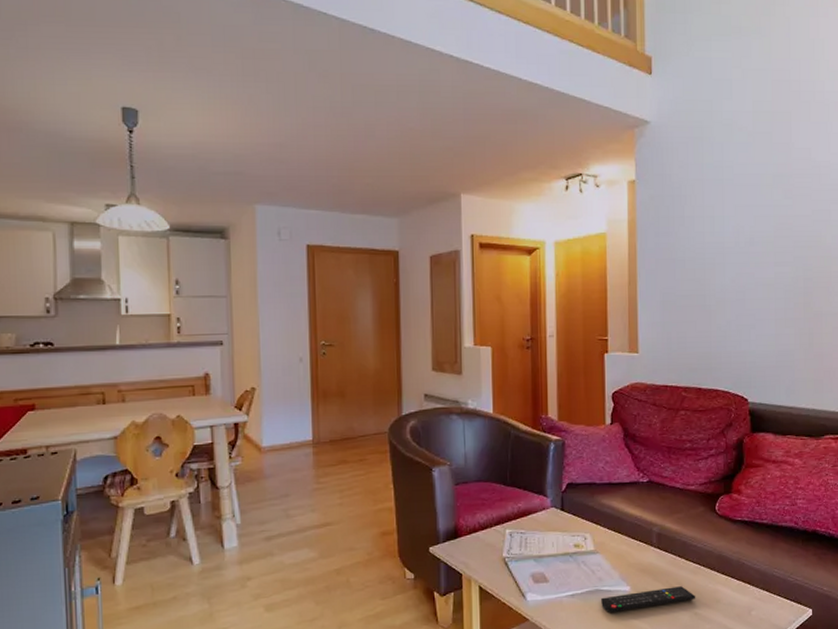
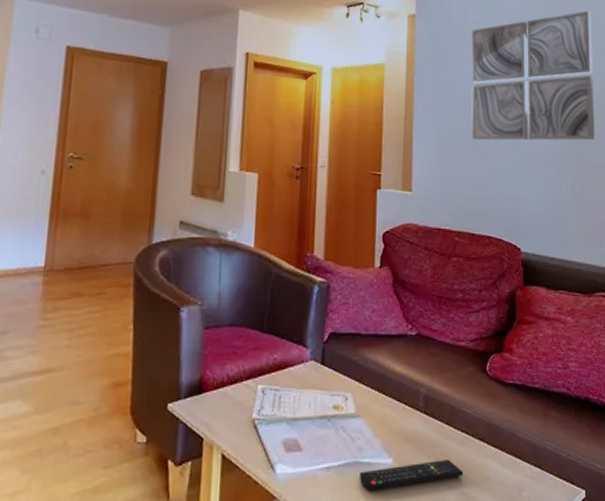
wall art: none [694,157,825,300] -> present [471,11,595,141]

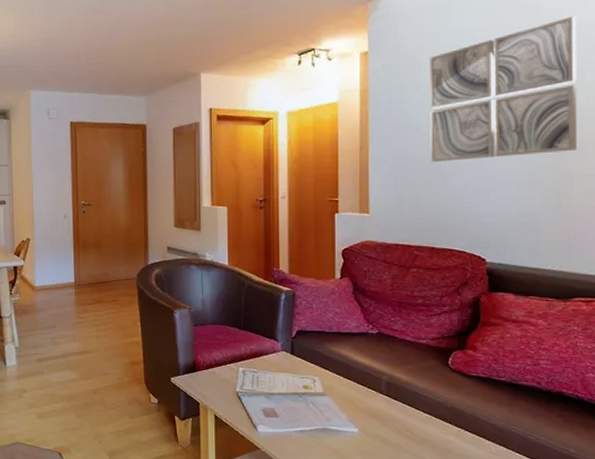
remote control: present [360,460,464,490] -> none [329,433,427,451]

